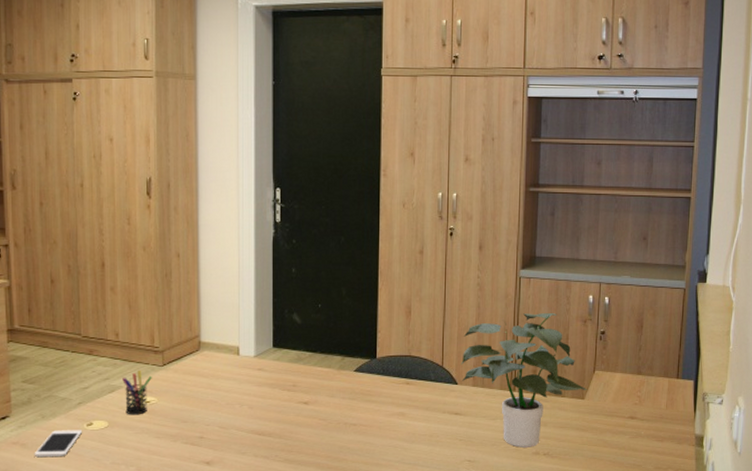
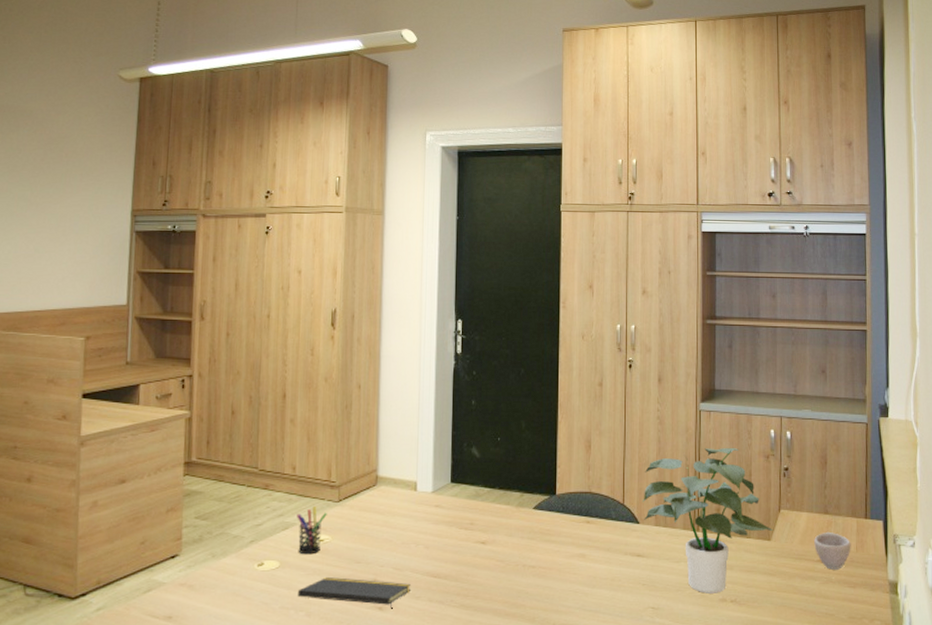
cell phone: present [34,430,83,457] -> none [201,570,253,600]
notepad: none [127,435,236,464] -> present [297,577,410,609]
cup: none [626,390,662,425] -> present [814,531,851,570]

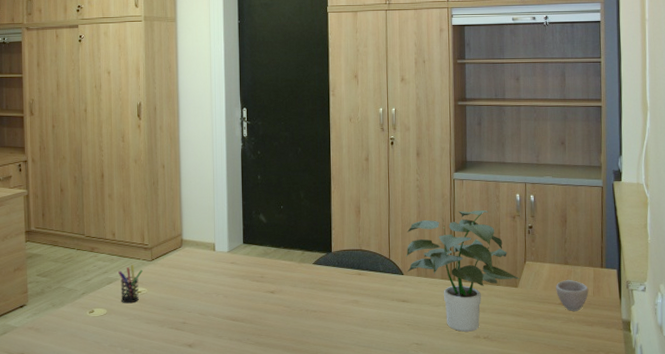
notepad: present [297,577,410,609] -> none [122,321,214,346]

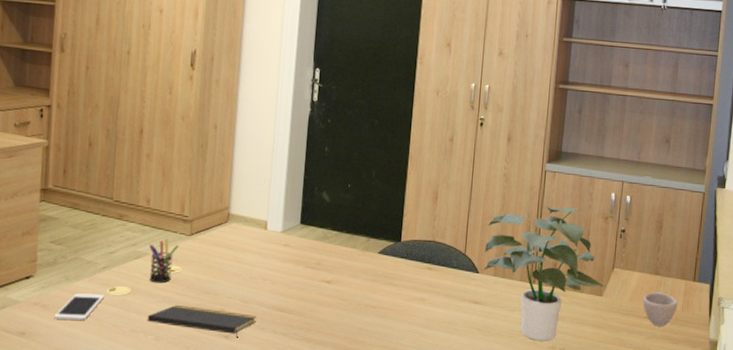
cell phone: none [46,316,86,340] -> present [53,293,105,320]
notepad: none [122,321,214,346] -> present [147,305,256,338]

